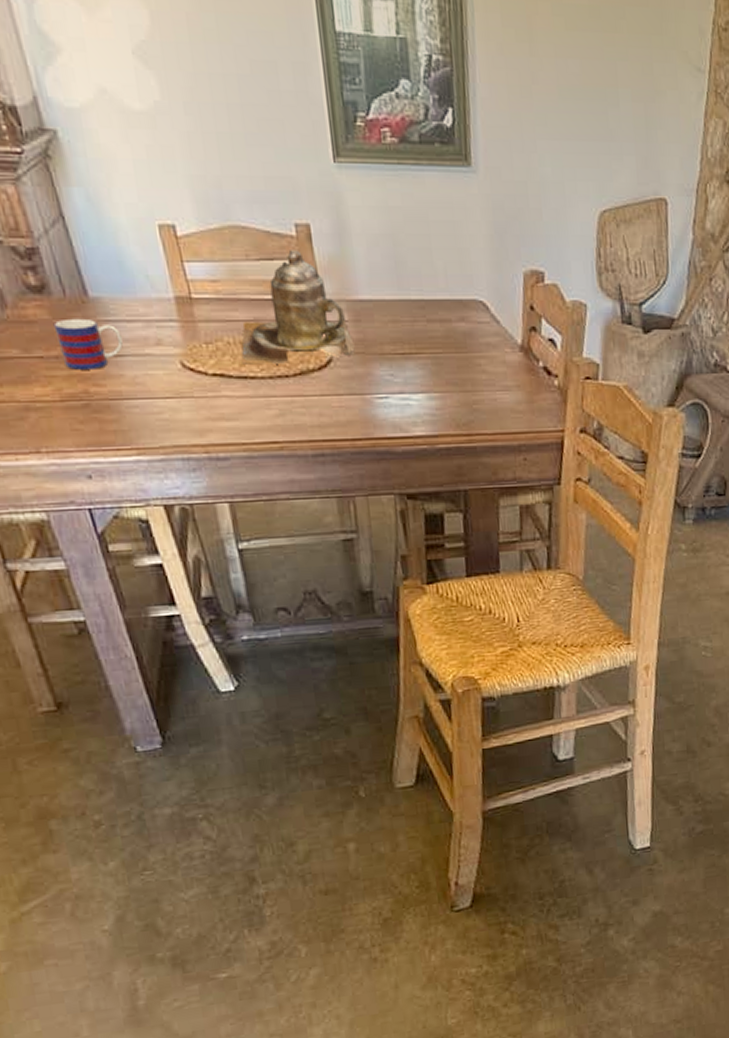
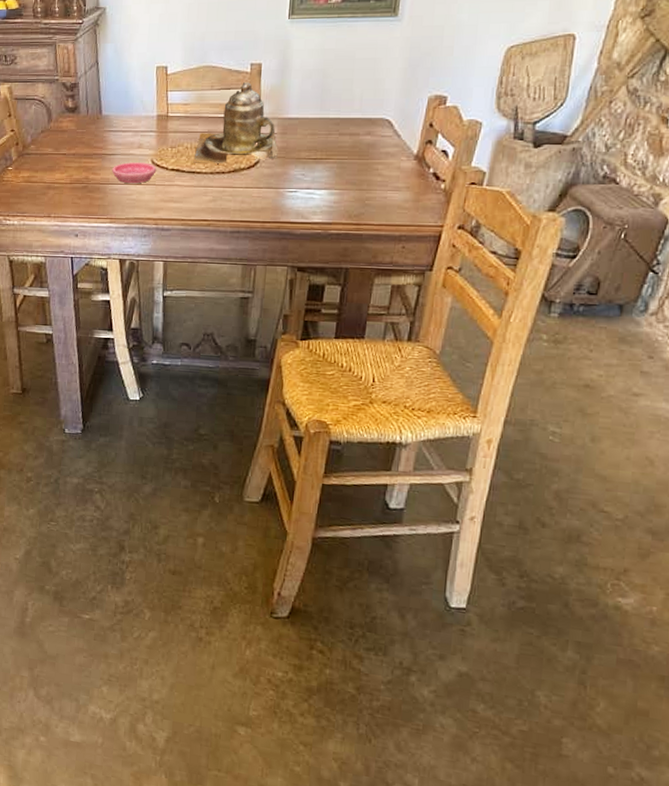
mug: present [53,318,123,370] -> none [76,129,117,163]
saucer: none [123,366,192,398] -> present [112,162,157,184]

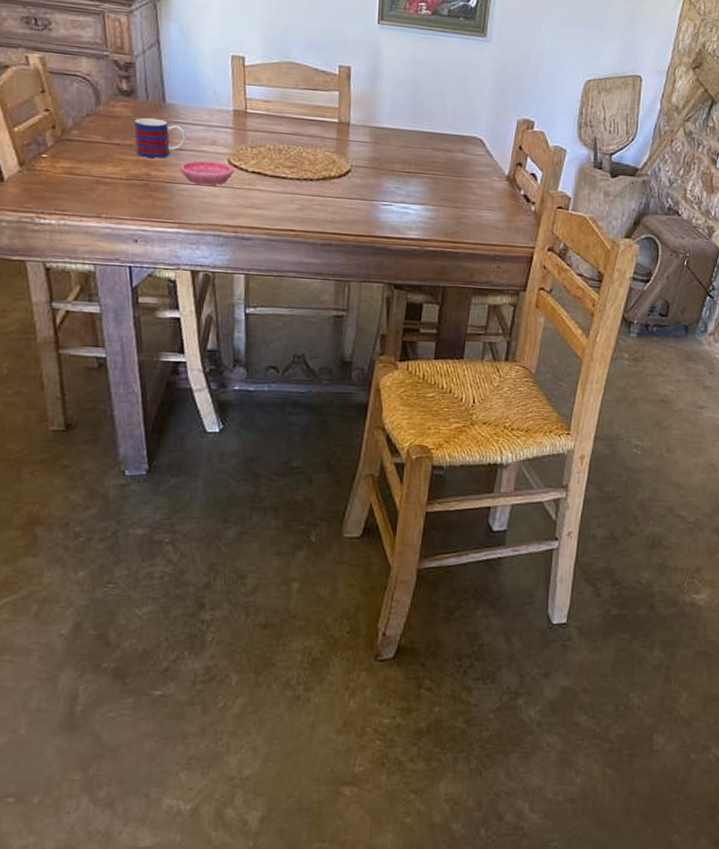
mug: none [76,129,117,163] -> present [133,117,185,158]
teapot: present [193,82,278,164] -> none [277,84,371,170]

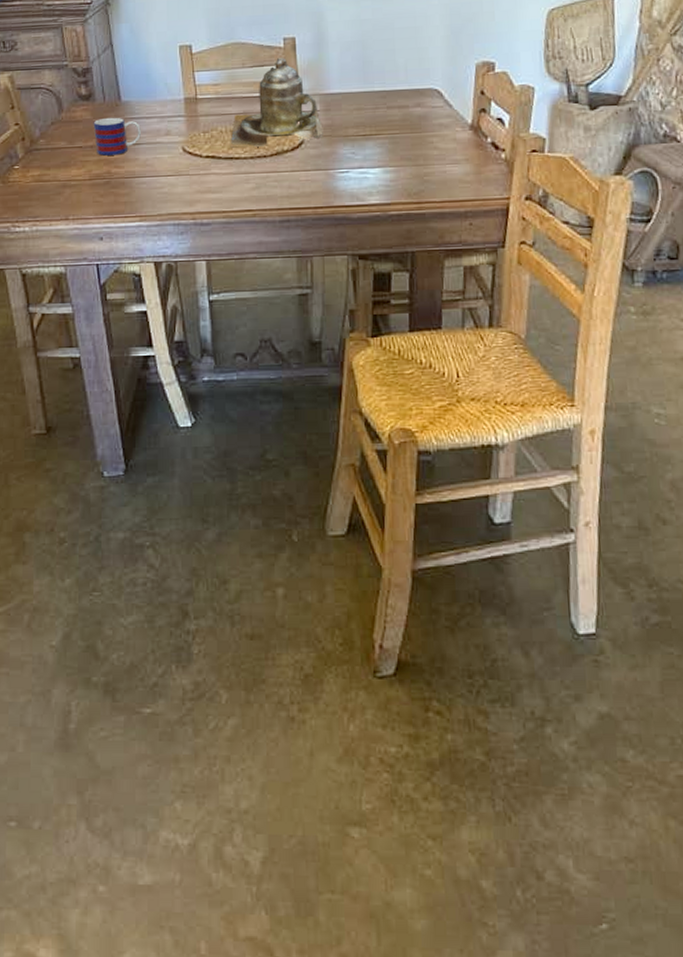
saucer: present [180,160,235,186] -> none [138,151,189,176]
teapot: none [277,84,371,170] -> present [230,58,323,148]

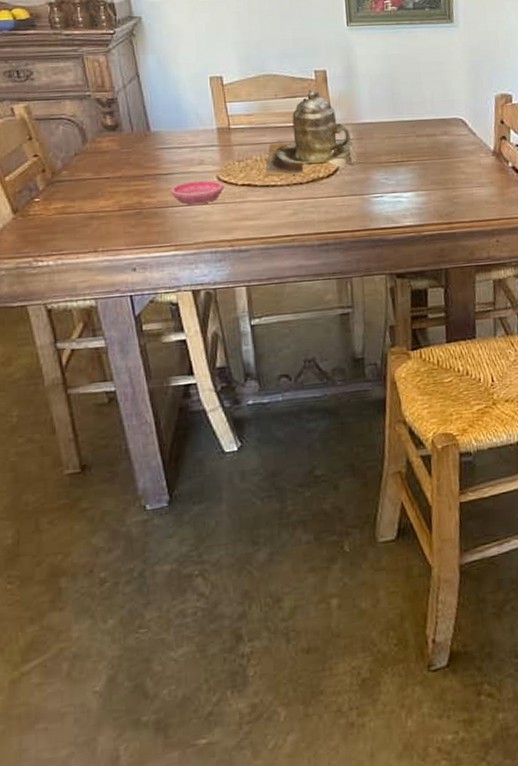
mug: present [93,117,141,156] -> none [121,147,173,186]
saucer: none [138,151,189,176] -> present [171,180,225,205]

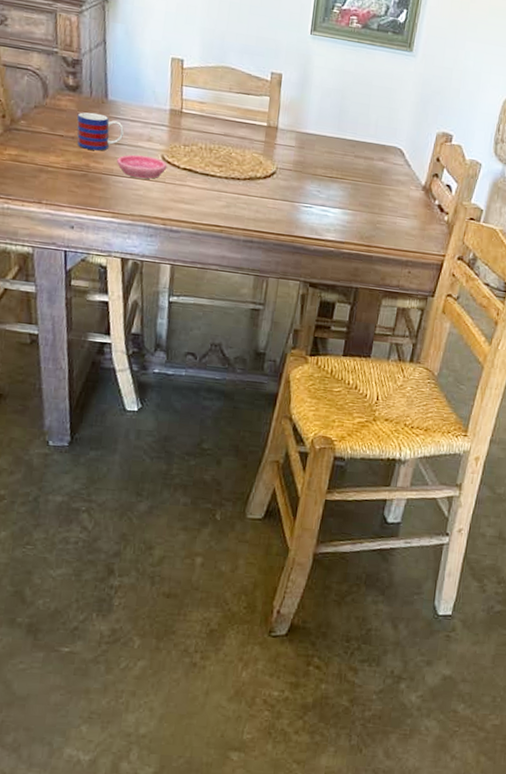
mug: none [121,147,173,186] -> present [76,112,124,151]
teapot: present [265,89,357,176] -> none [207,90,296,172]

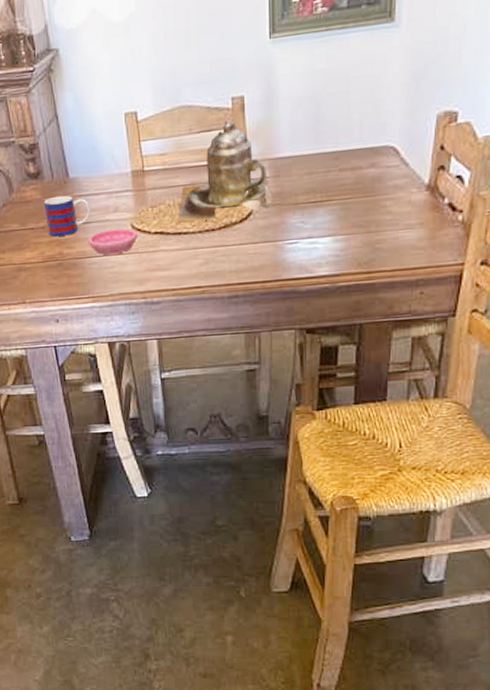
teapot: none [207,90,296,172] -> present [178,120,272,223]

